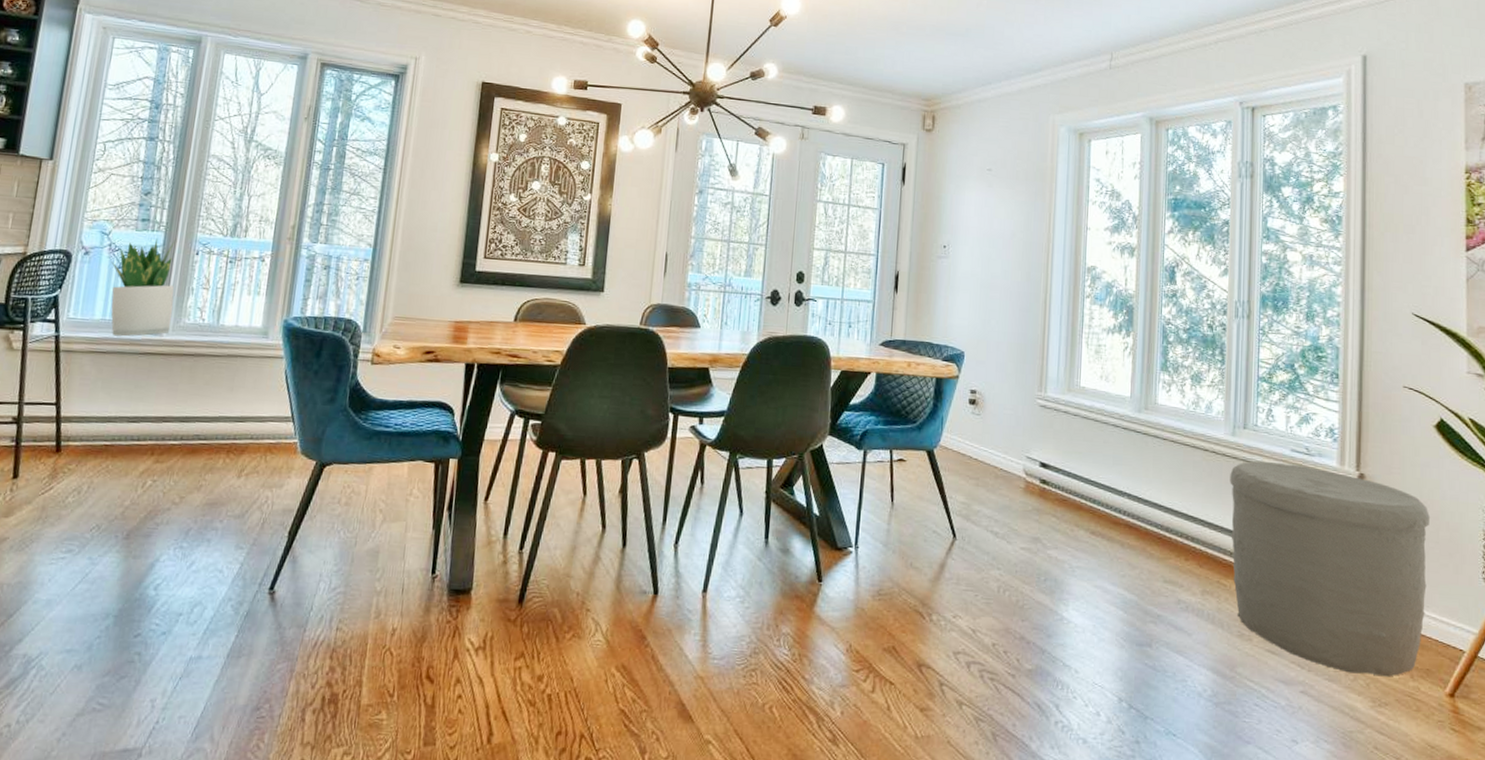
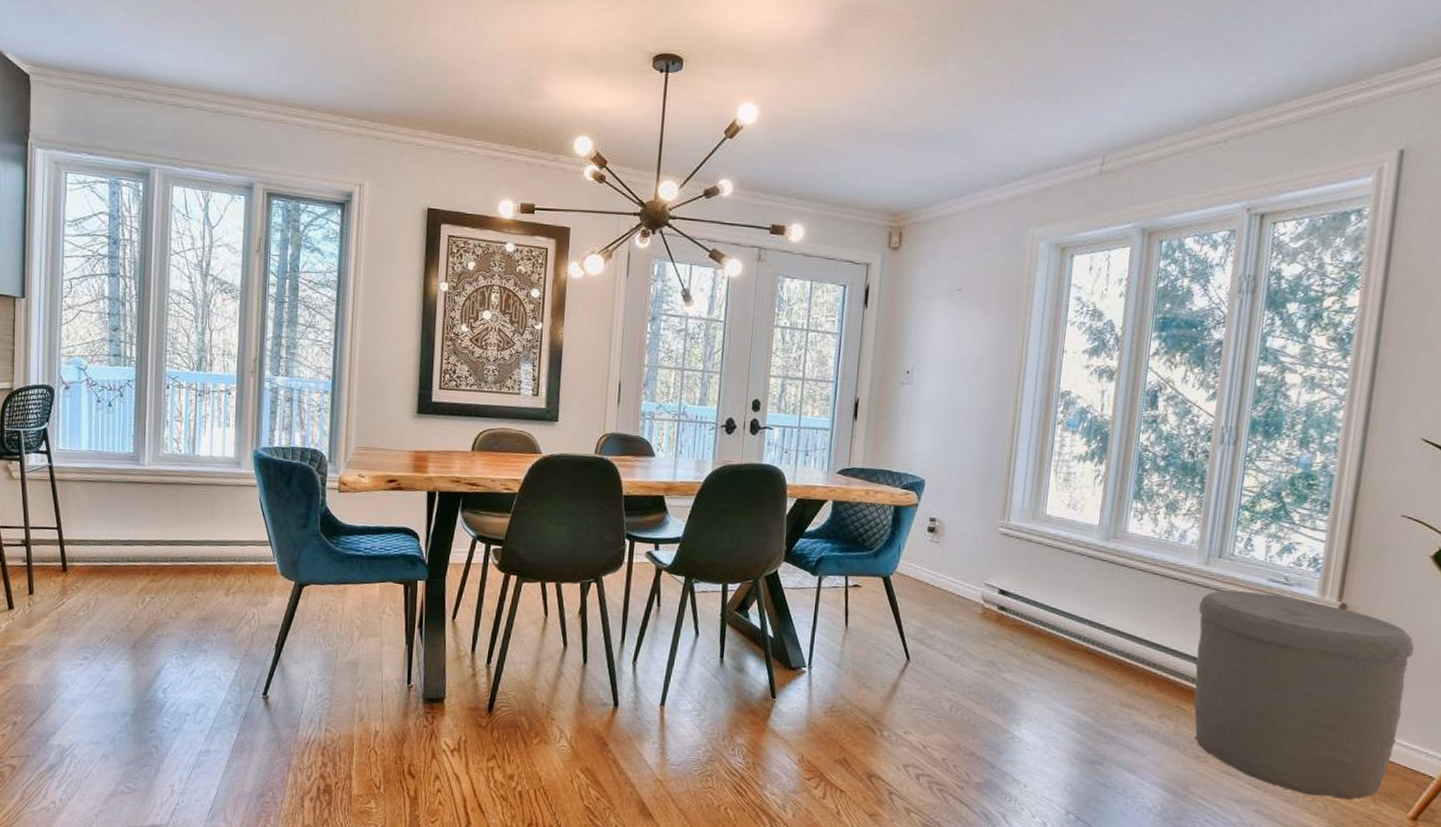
planter: present [111,238,176,337] -> none [90,373,152,467]

